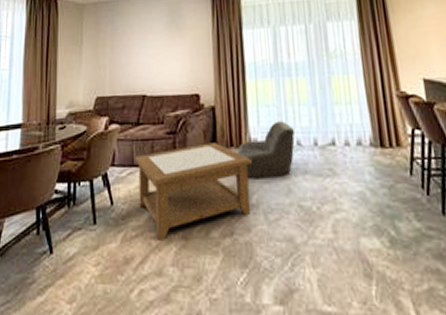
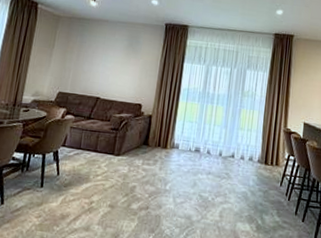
coffee table: present [135,142,253,240] -> none [80,141,173,206]
armchair: present [236,121,295,180] -> none [162,134,207,174]

